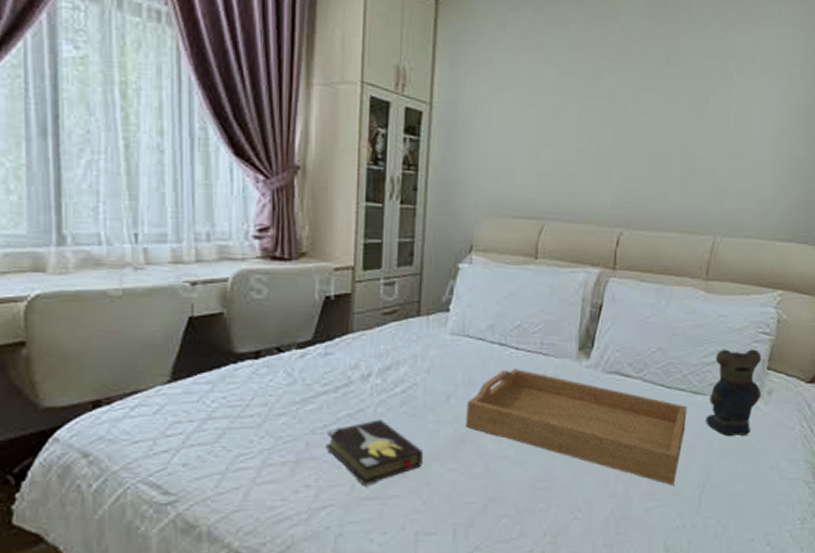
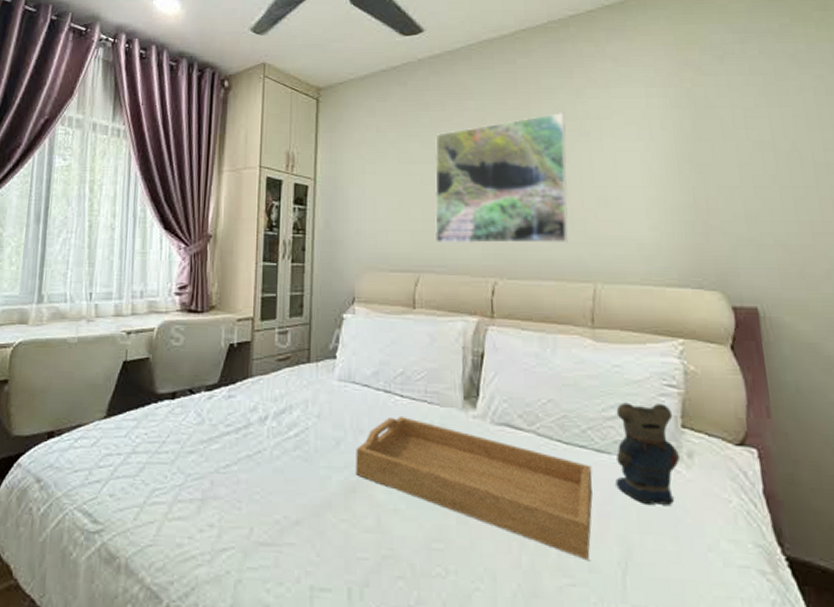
hardback book: present [326,419,423,487] -> none [228,462,315,531]
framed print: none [564,48,711,194] -> present [434,113,569,244]

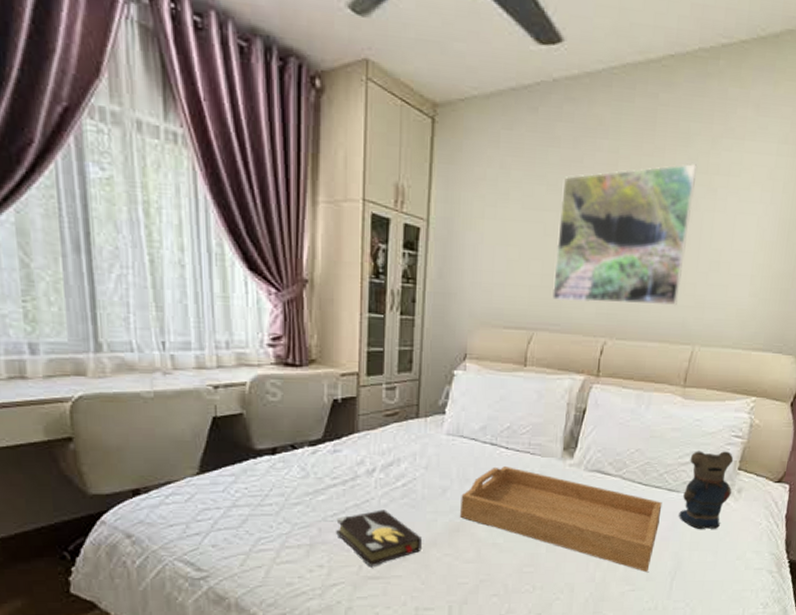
hardback book: none [228,462,315,531] -> present [336,510,422,568]

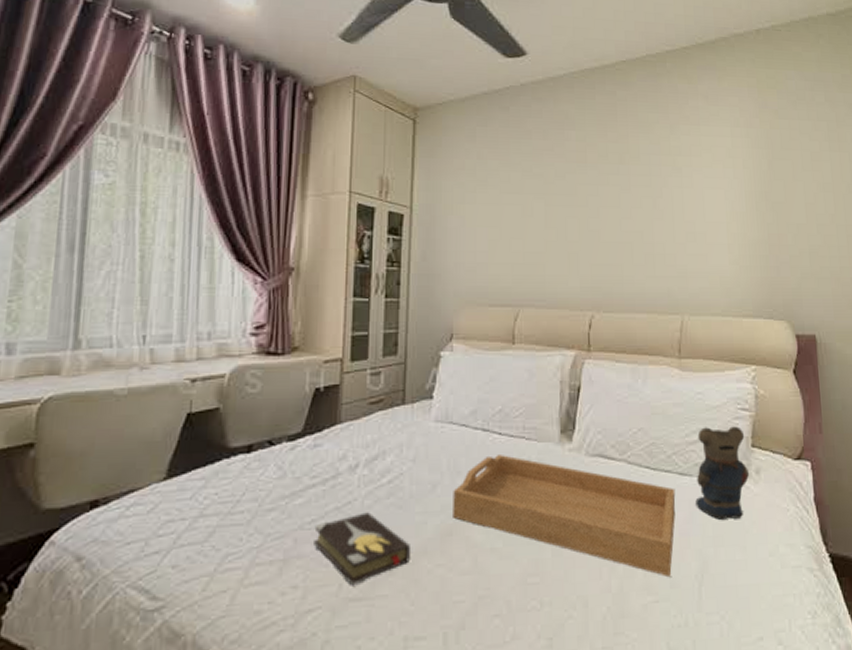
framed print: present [552,164,697,306] -> none [535,147,661,278]

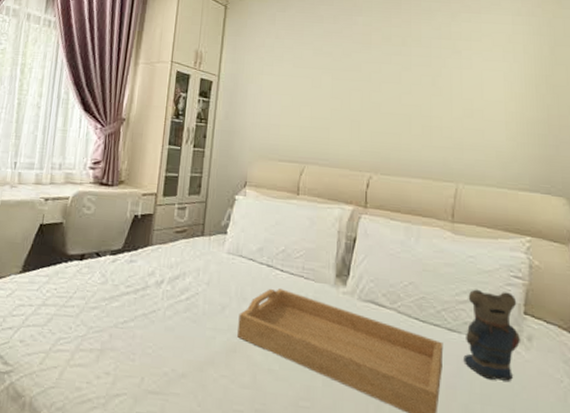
hardback book: present [314,512,410,586] -> none [124,321,200,381]

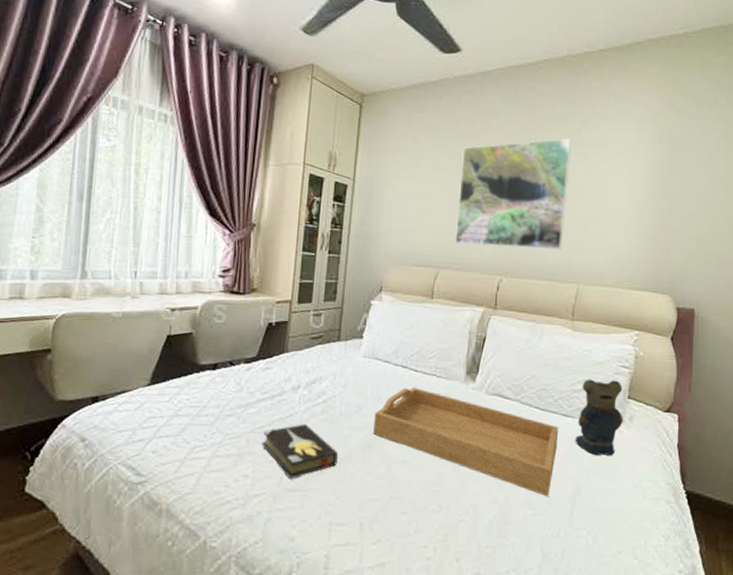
hardback book: none [124,321,200,381] -> present [262,424,338,480]
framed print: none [321,32,440,147] -> present [455,138,571,250]

